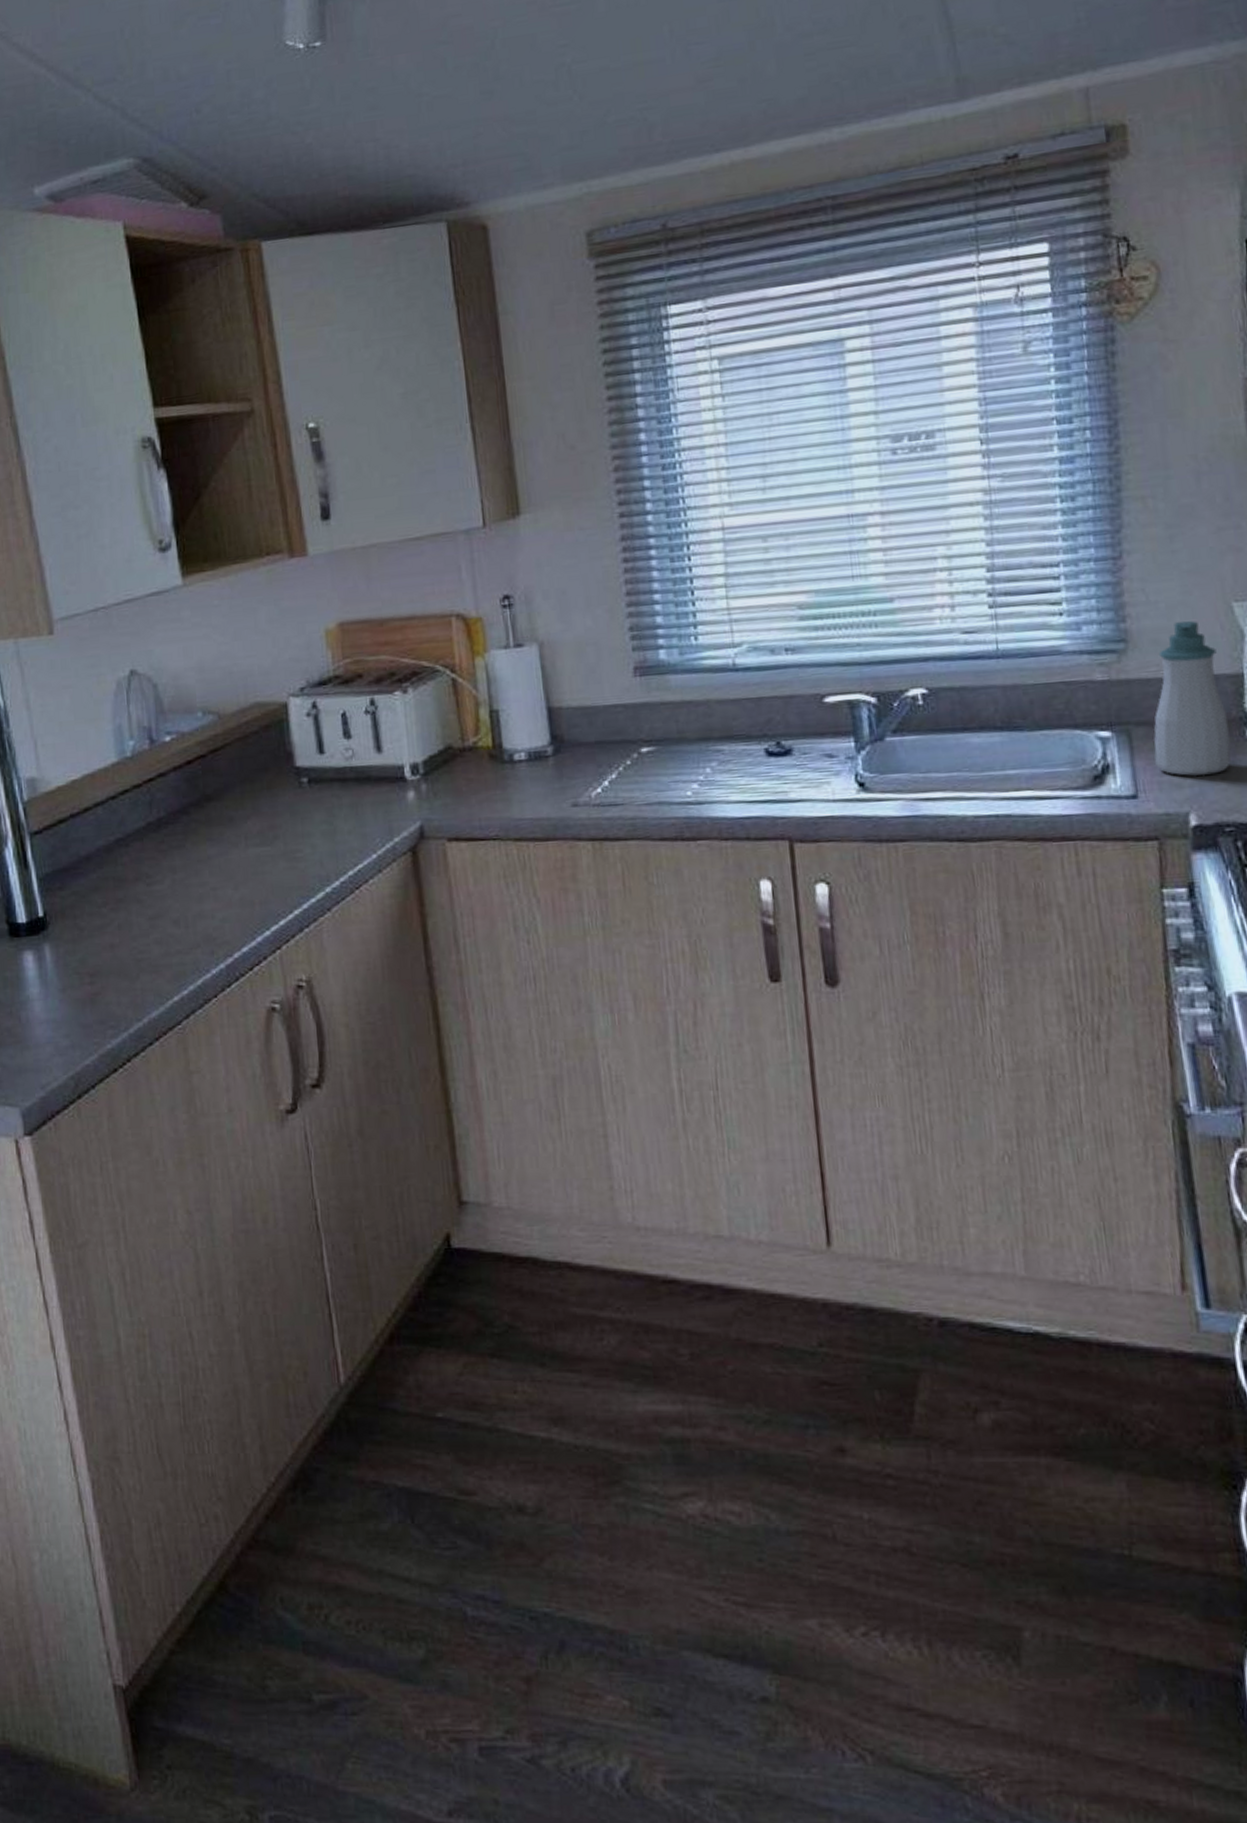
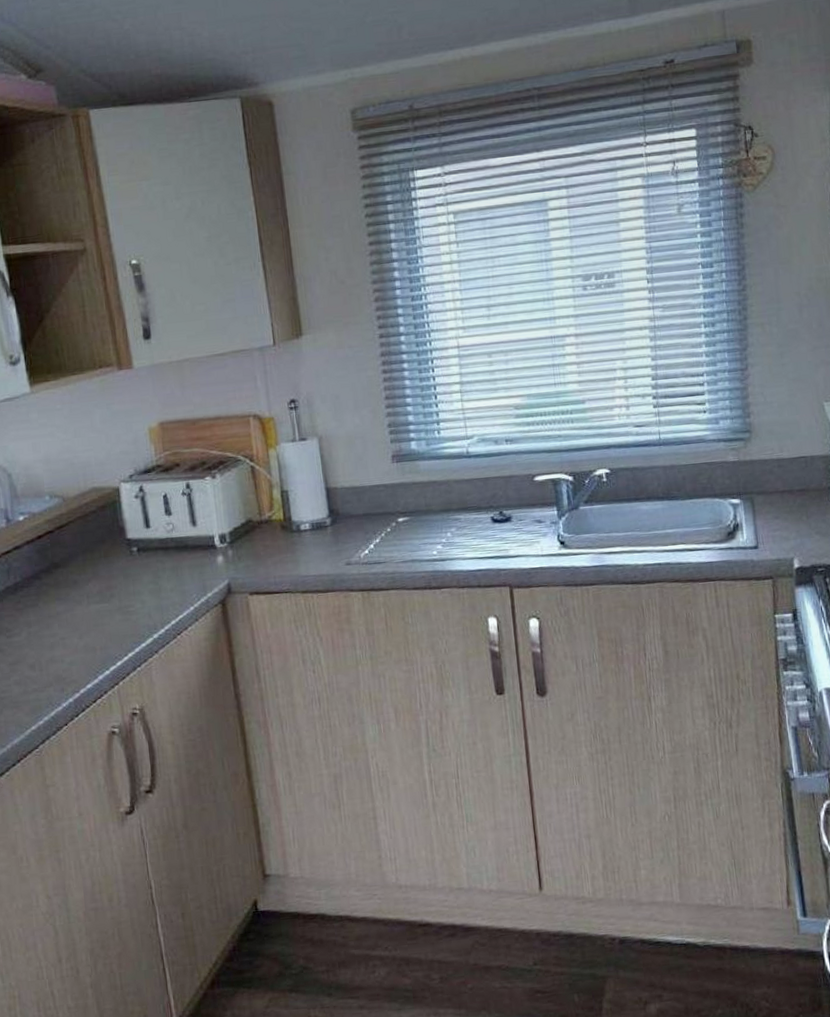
soap bottle: present [1153,621,1232,777] -> none [769,416,823,532]

